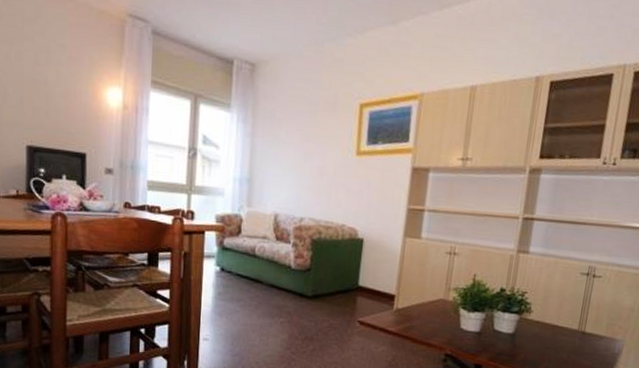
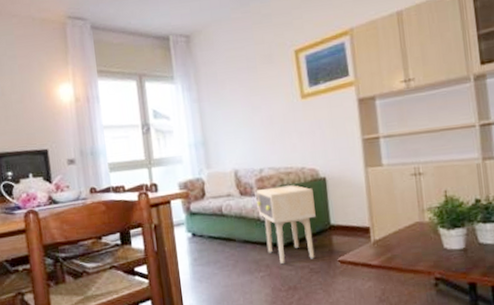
side table: none [291,237,349,315] -> present [257,185,316,265]

